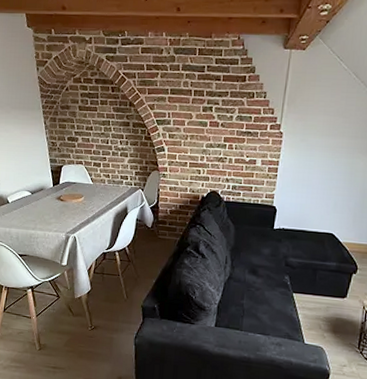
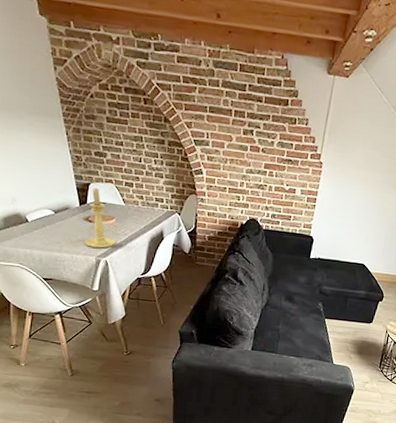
candle holder: none [57,169,84,225] -> present [85,187,115,249]

